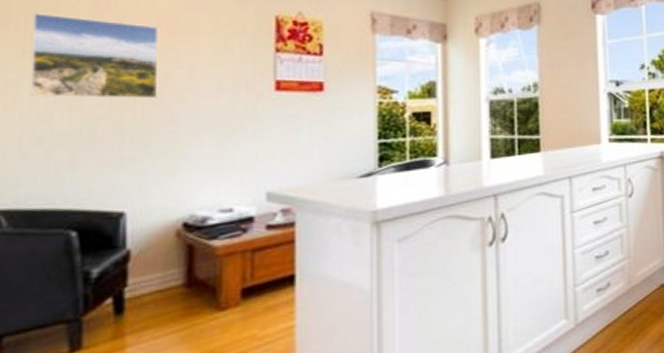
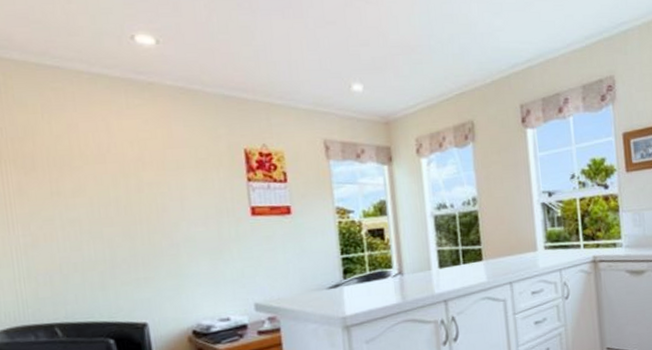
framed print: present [31,13,159,99] -> none [53,159,159,230]

